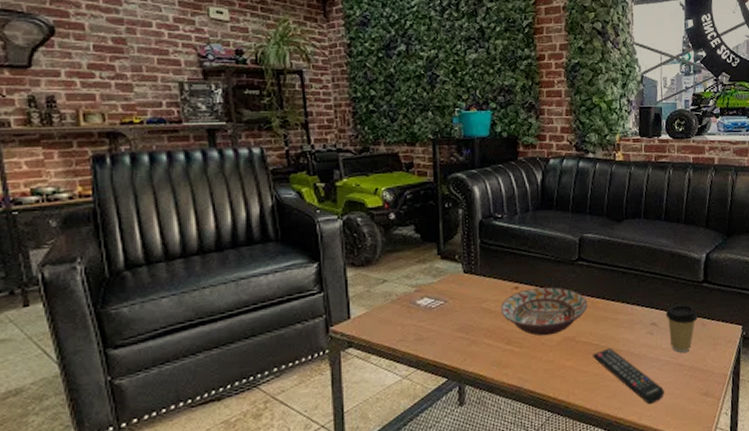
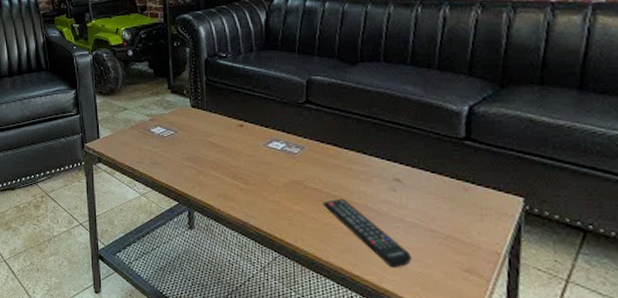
decorative bowl: present [500,287,588,336] -> none [226,128,317,176]
coffee cup: present [665,304,698,353] -> none [412,162,457,219]

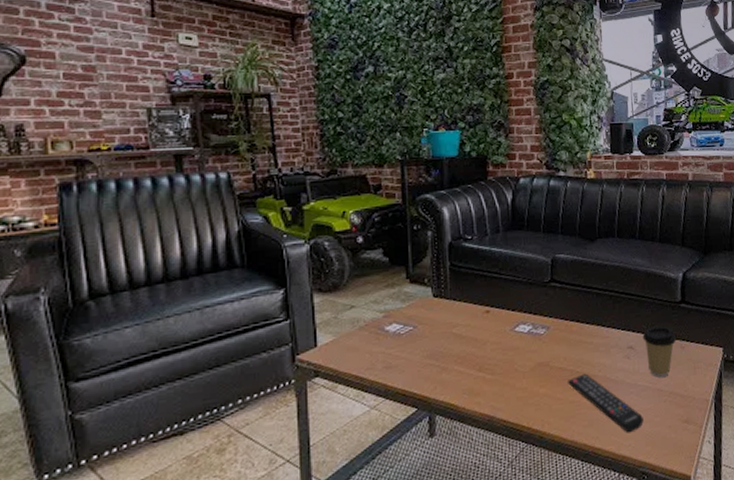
coffee cup: none [412,162,457,219] -> present [642,326,676,378]

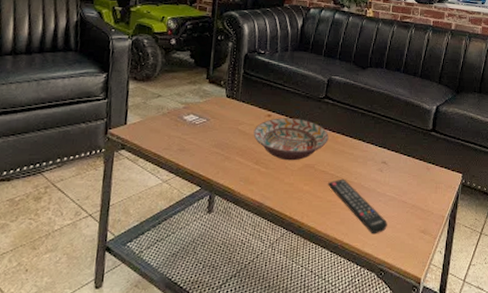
decorative bowl: none [471,310,562,362] -> present [253,118,329,161]
coffee cup: present [642,326,676,378] -> none [395,148,423,192]

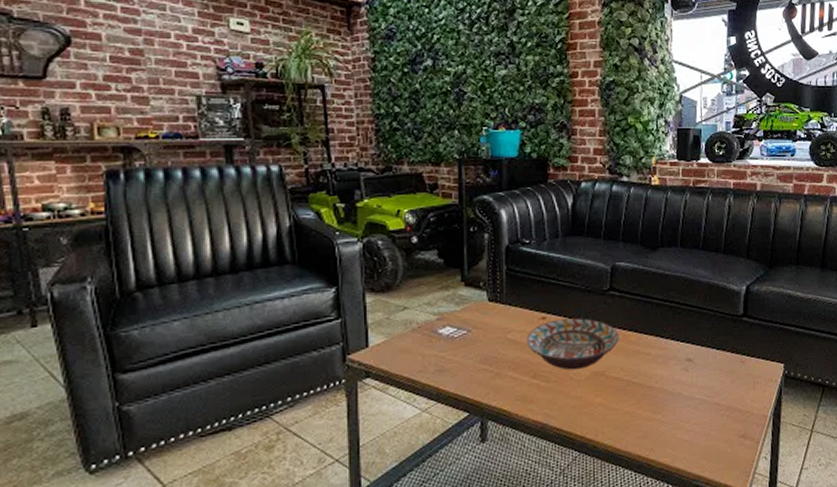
remote control: present [328,178,387,234] -> none [624,384,700,446]

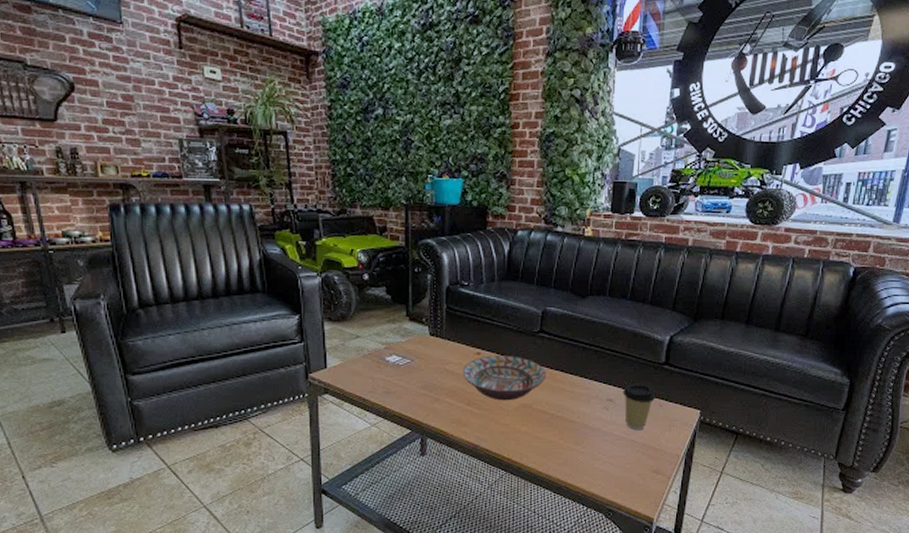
coffee cup: none [702,339,736,392] -> present [622,384,655,431]

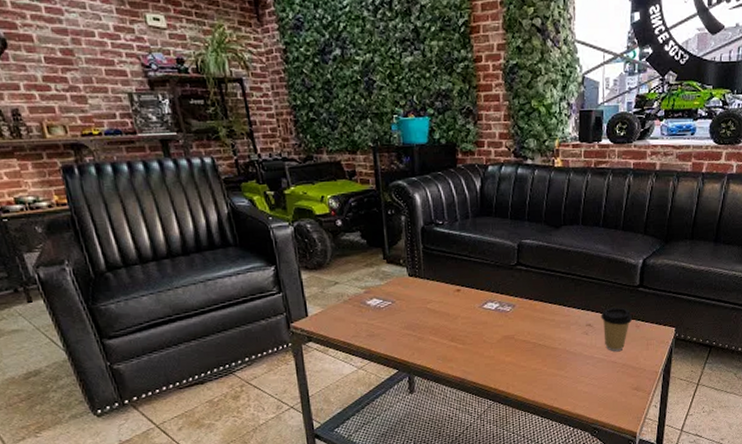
decorative bowl: present [462,355,546,401] -> none [444,290,526,335]

